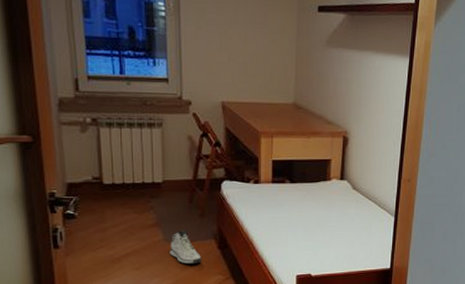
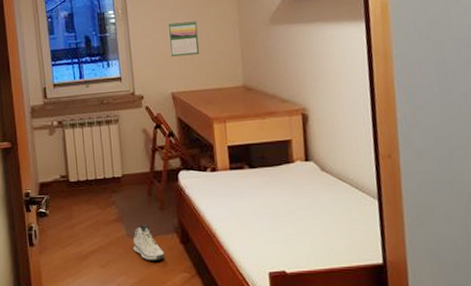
calendar: none [223,26,255,66] -> present [167,20,200,57]

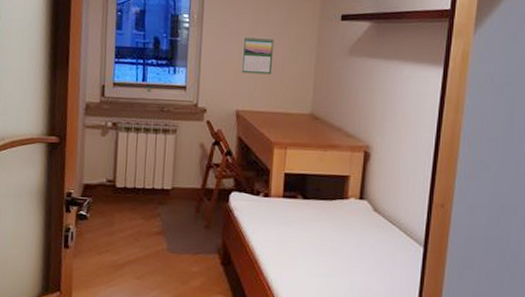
sneaker: present [133,225,166,261] -> none [172,241,204,280]

